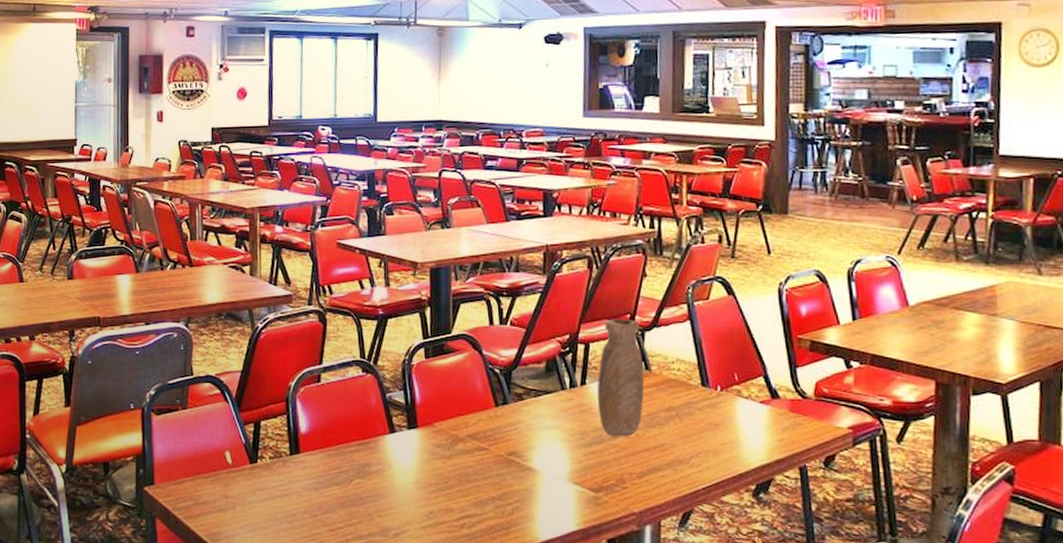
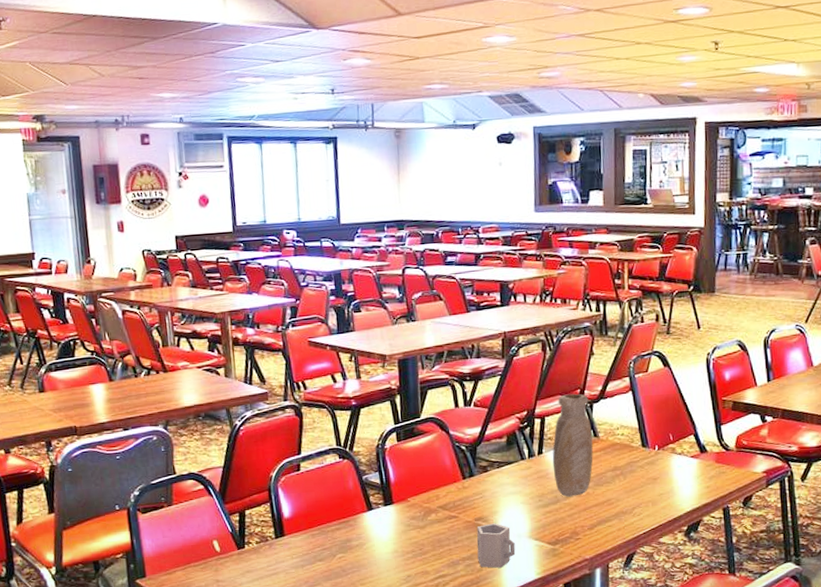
cup: none [508,460,552,513] -> present [476,523,516,568]

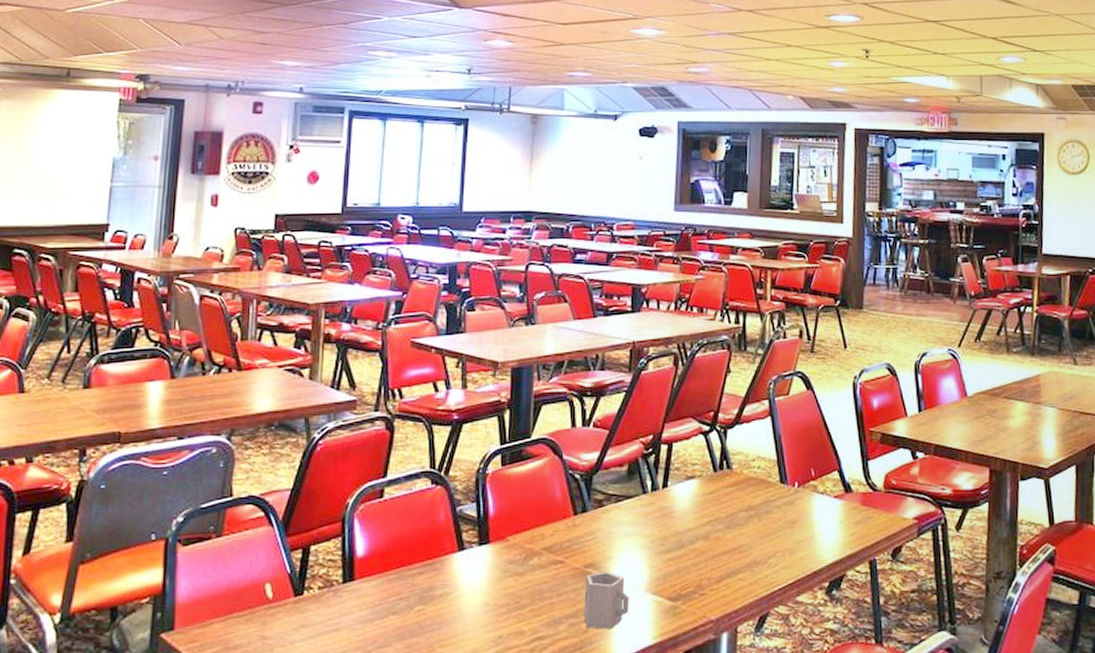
vase: present [552,393,593,497] -> none [678,417,725,541]

